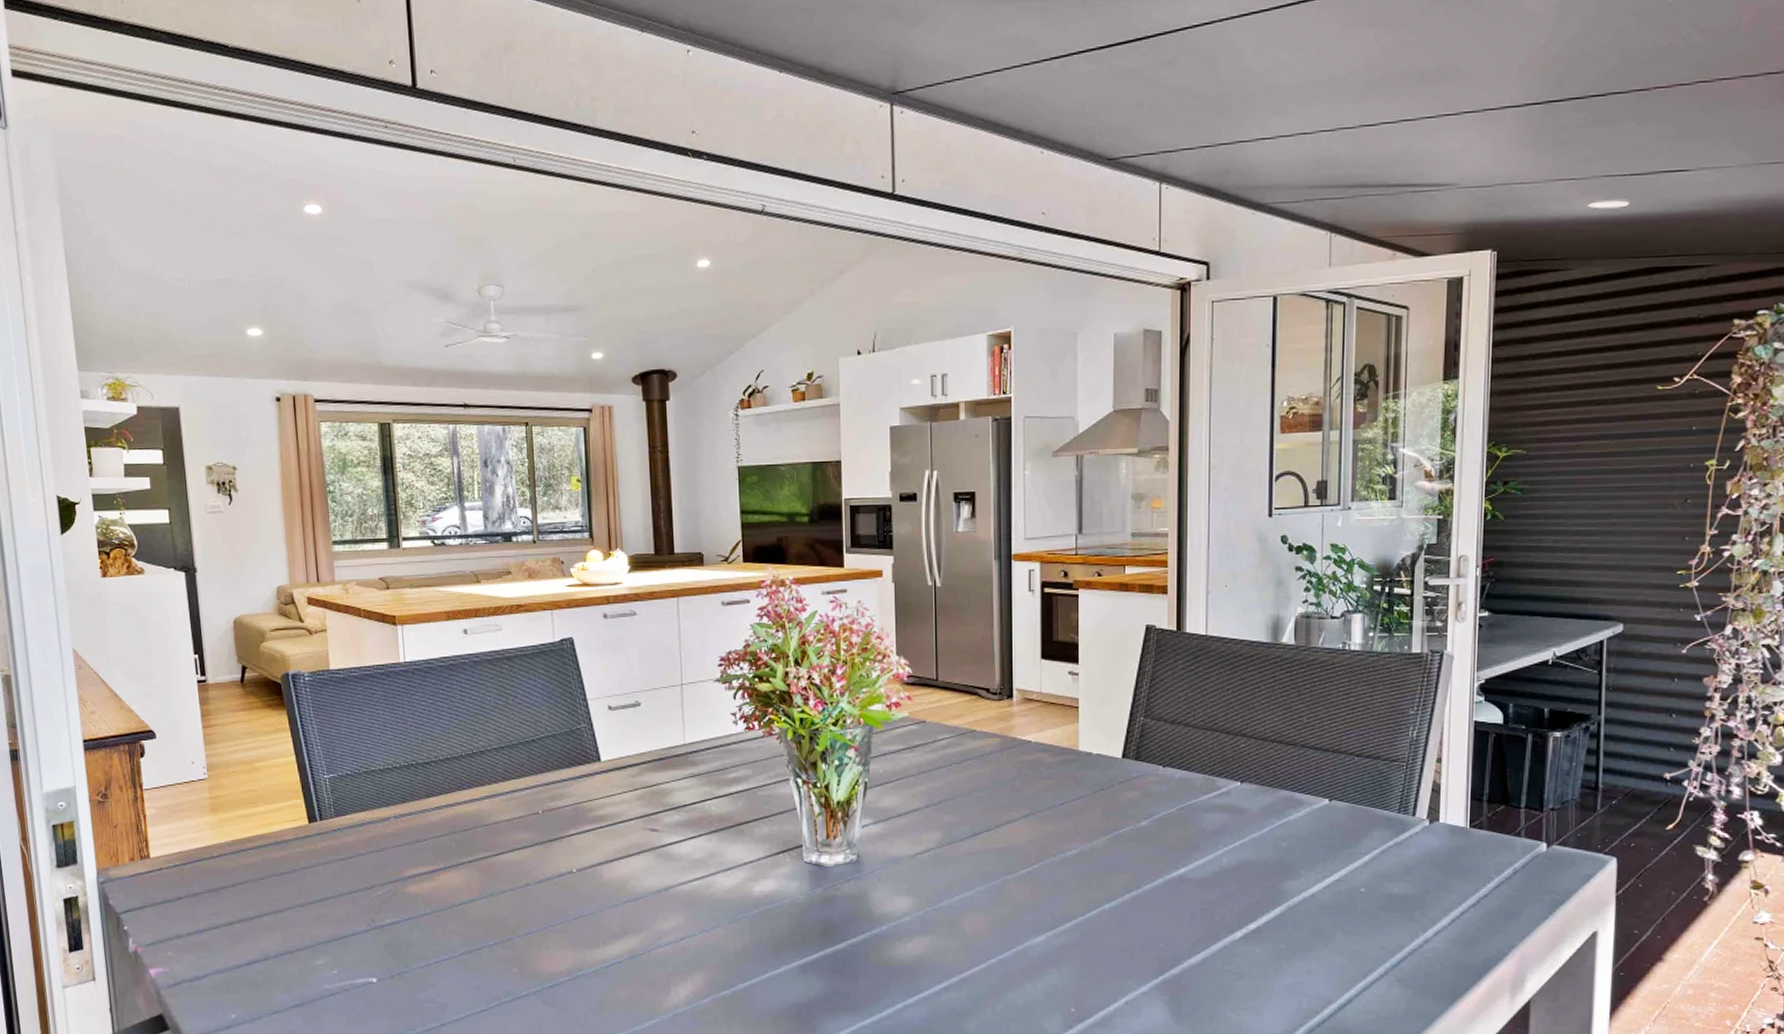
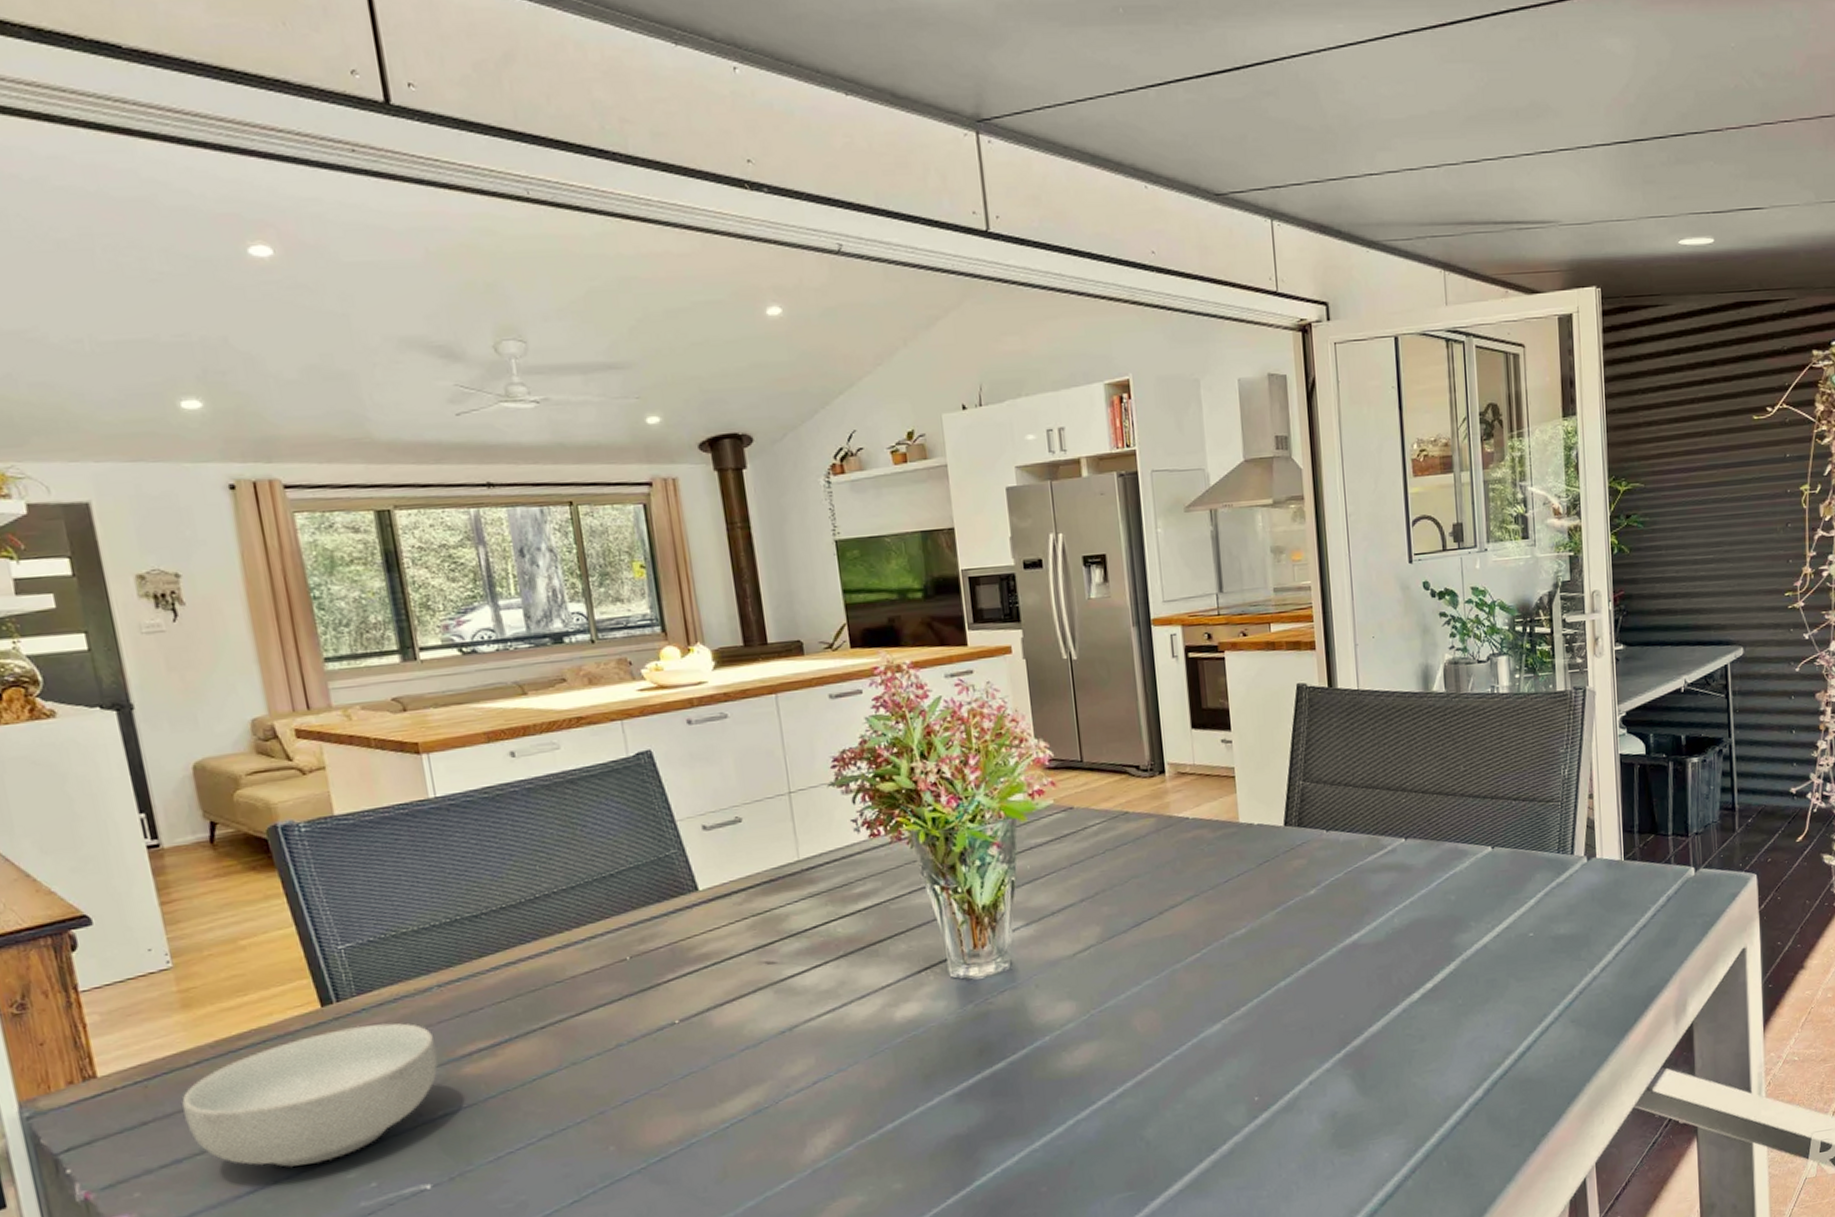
cereal bowl: none [206,842,390,948] -> present [182,1023,438,1167]

